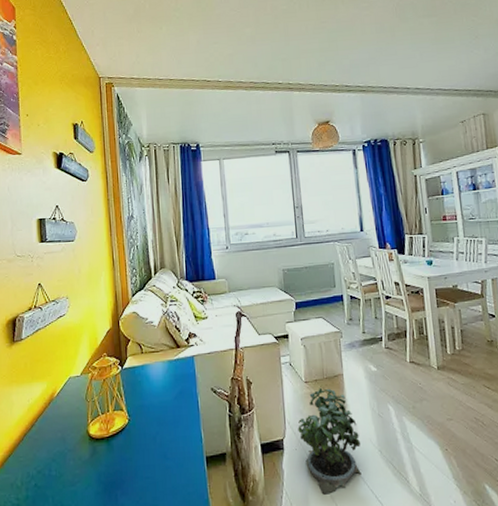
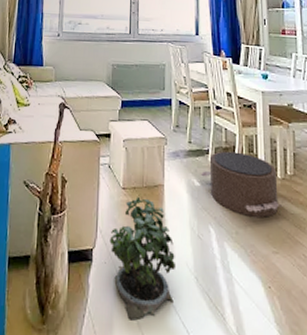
pouf: none [375,335,453,391] -> present [200,151,282,218]

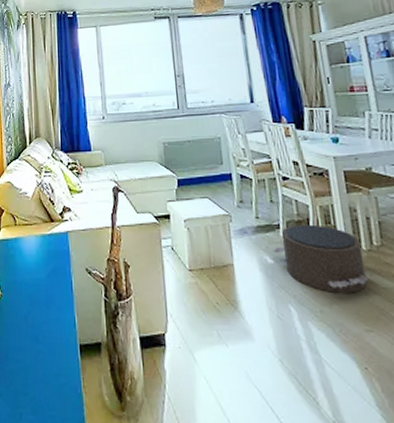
potted plant: present [109,196,176,321] -> none [181,277,258,406]

